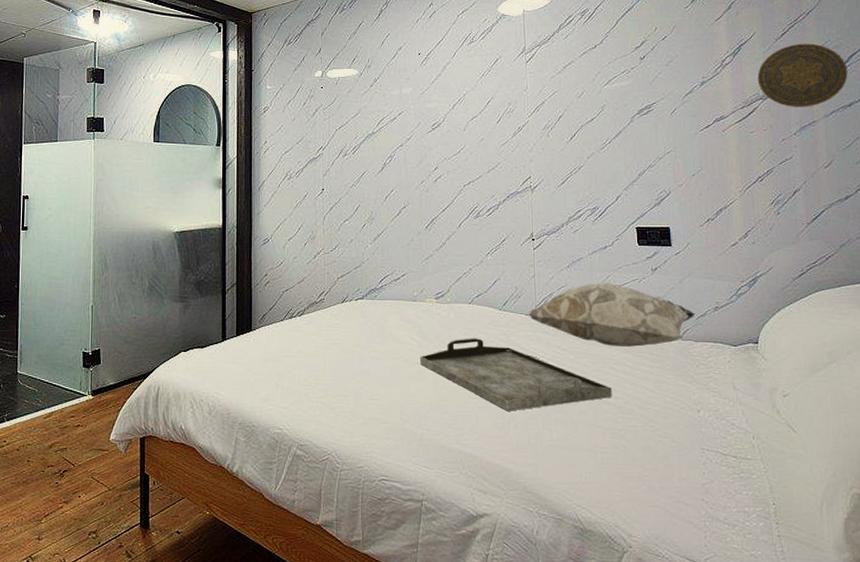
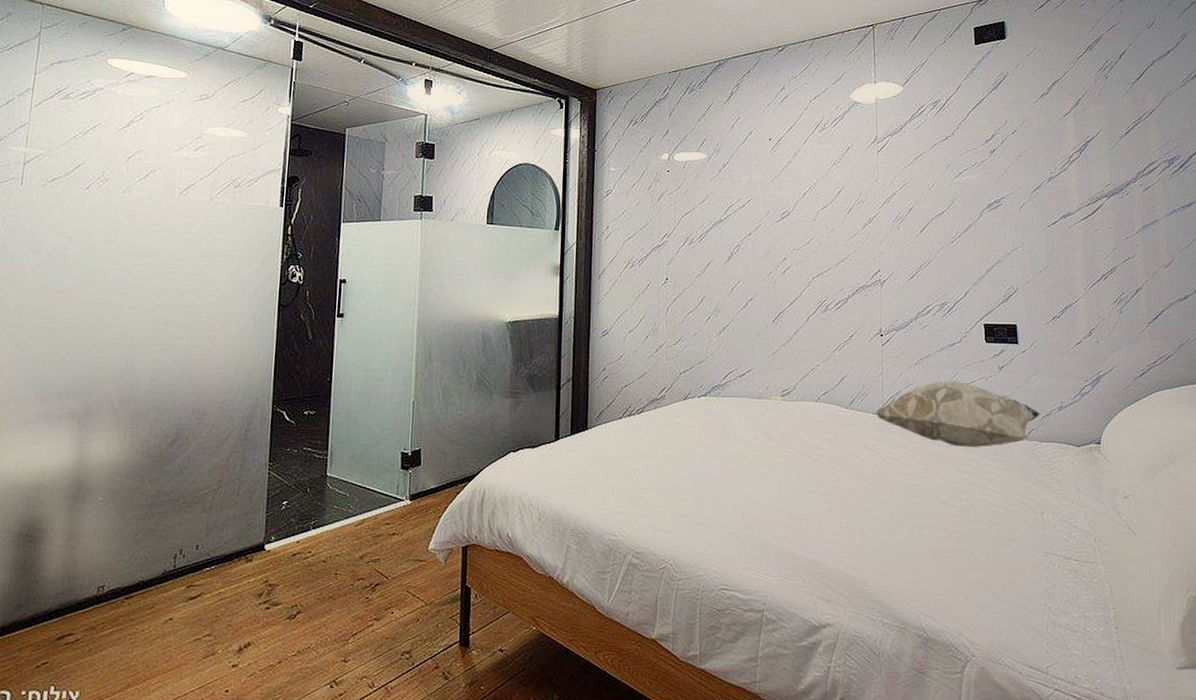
serving tray: present [420,338,612,411] -> none [764,437,958,515]
decorative plate: present [757,43,848,107] -> none [1103,142,1188,206]

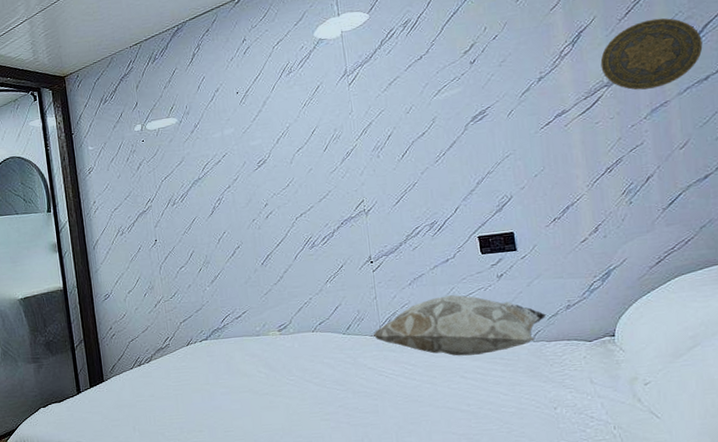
decorative plate: none [1103,142,1188,206] -> present [600,18,703,90]

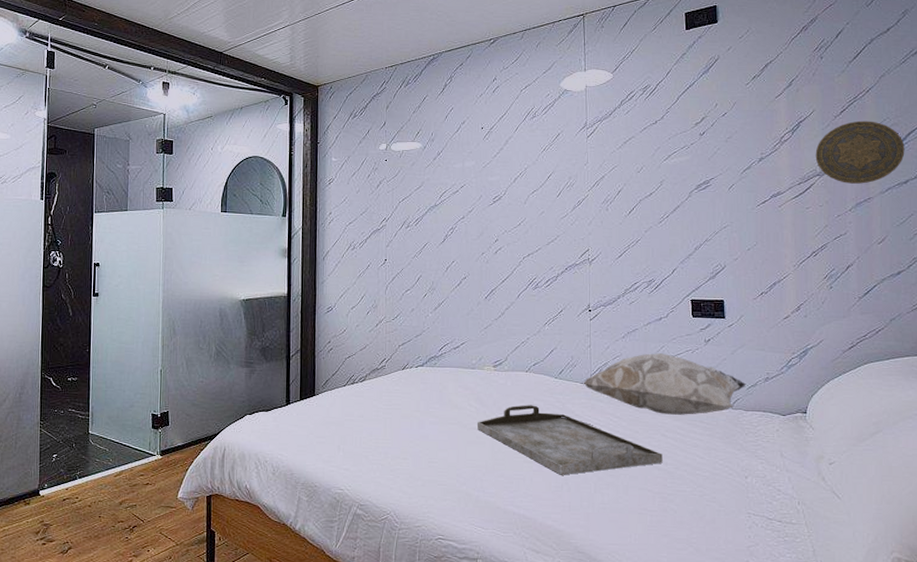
serving tray: none [269,363,465,429] -> present [478,405,663,475]

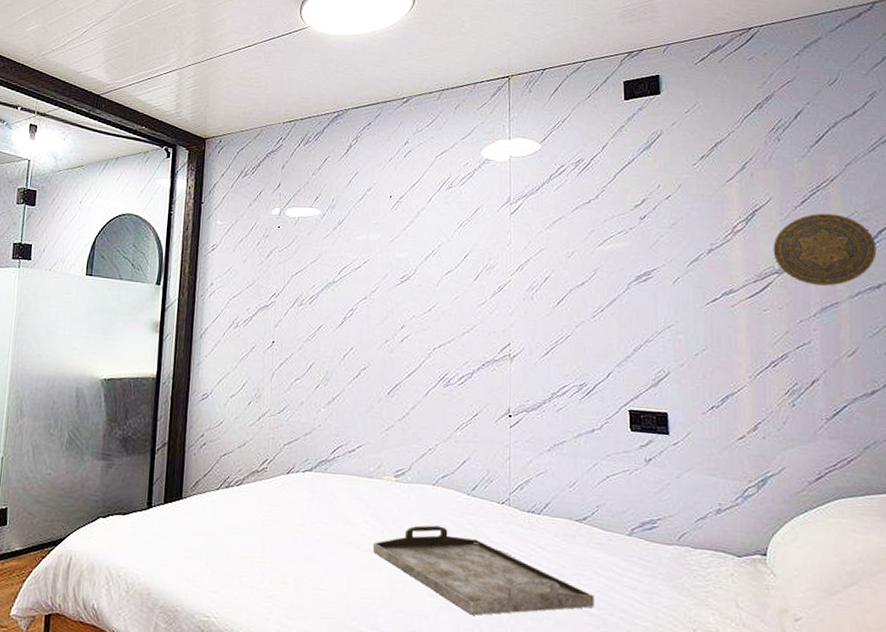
decorative pillow: present [583,353,747,415] -> none [500,471,695,550]

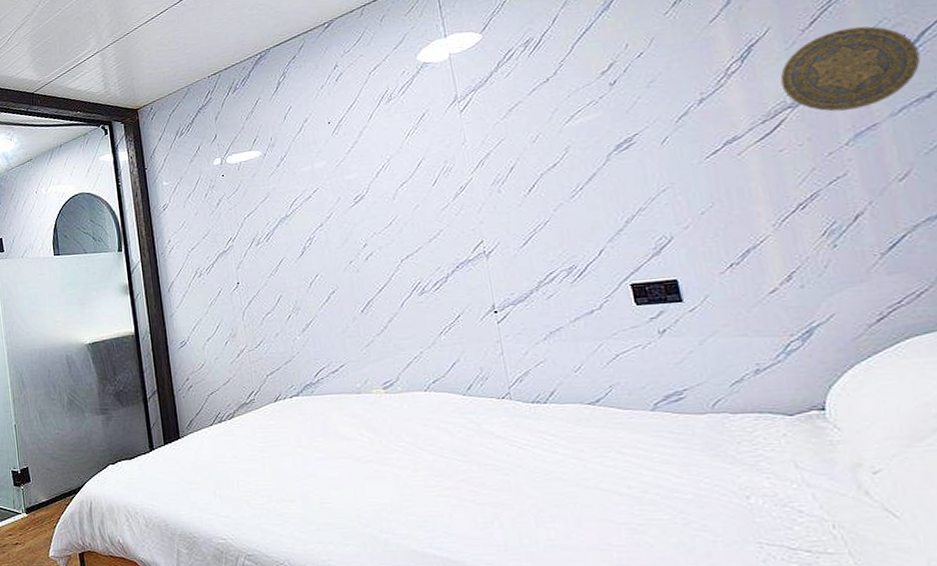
serving tray: present [373,525,594,615] -> none [373,429,624,509]

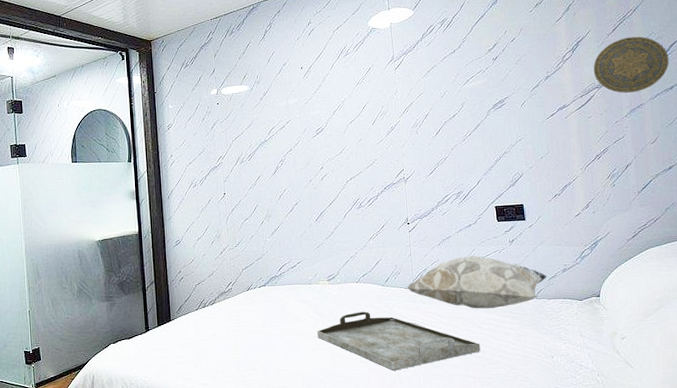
serving tray: none [373,429,624,509] -> present [317,311,480,371]
decorative pillow: none [500,353,729,427] -> present [407,256,548,309]

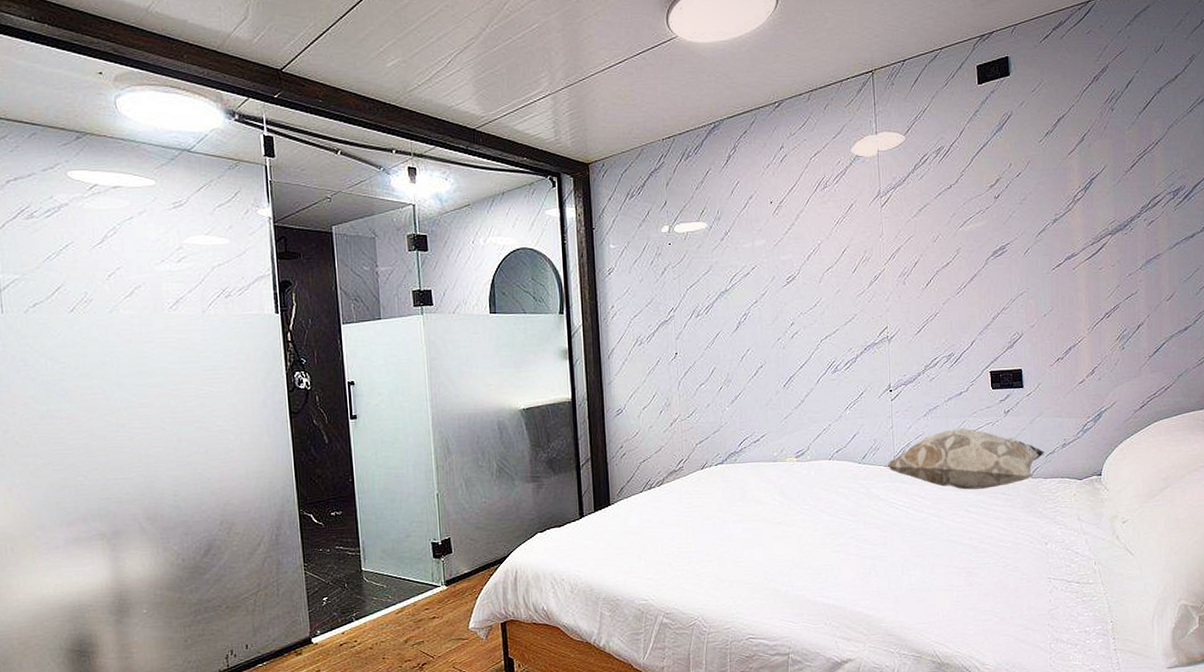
serving tray: present [317,311,480,371] -> none [782,493,967,561]
decorative plate: present [593,36,669,93] -> none [1107,174,1192,241]

